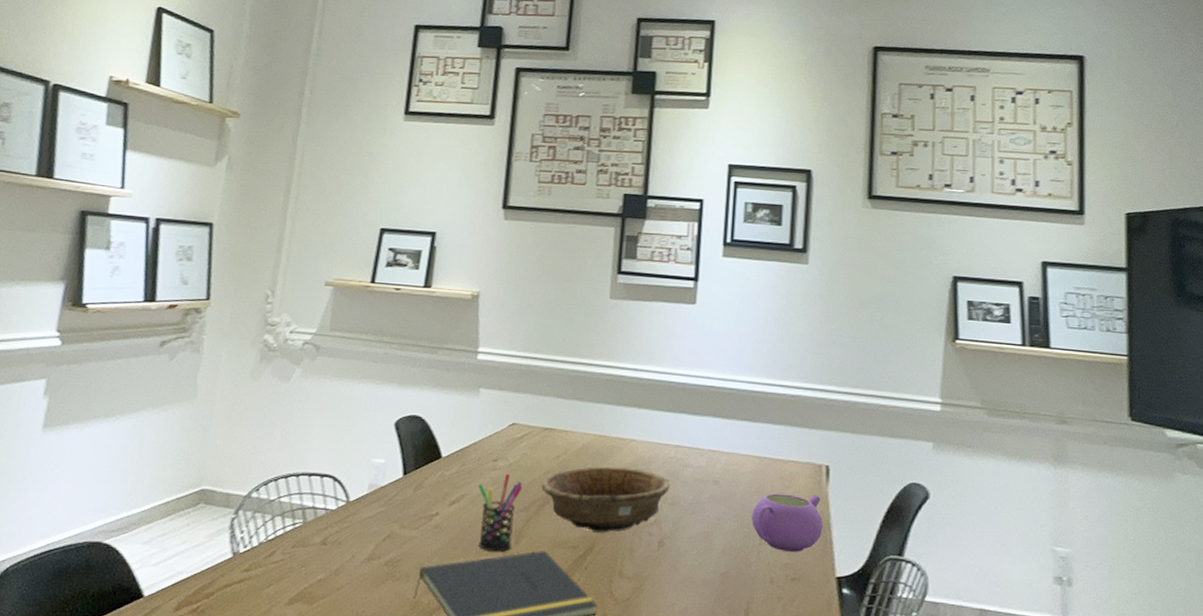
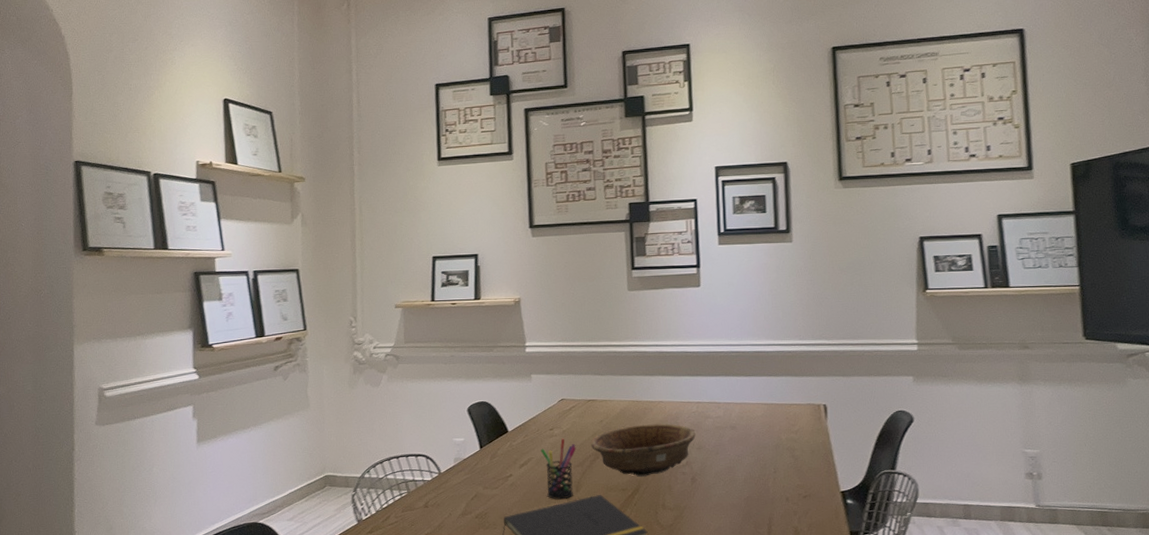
teapot: present [751,493,823,552] -> none [765,429,826,476]

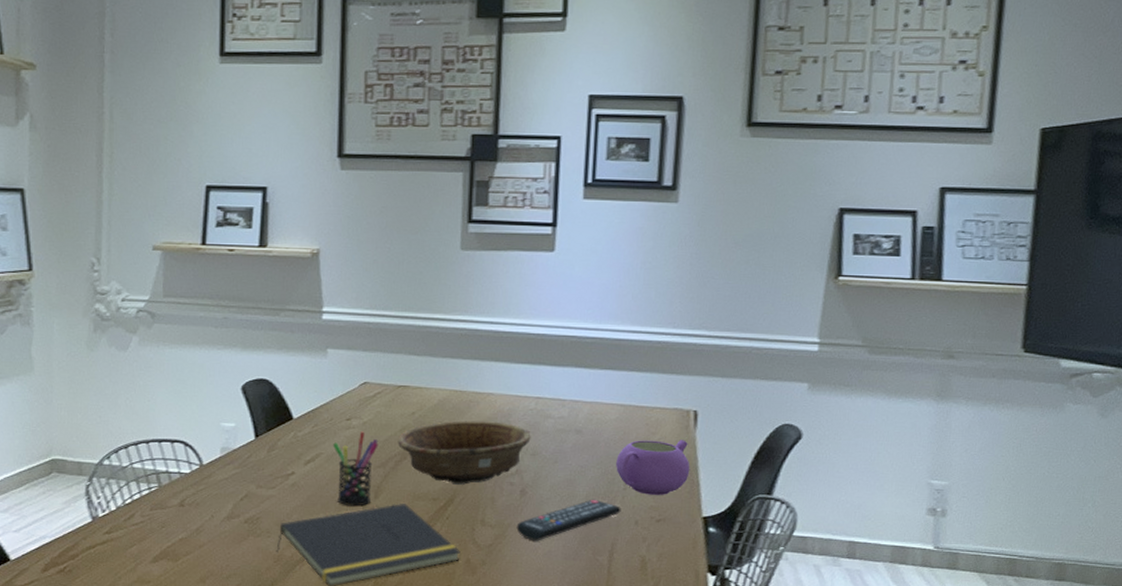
remote control: none [691,482,774,520] -> present [516,499,621,541]
teapot: none [765,429,826,476] -> present [615,440,690,495]

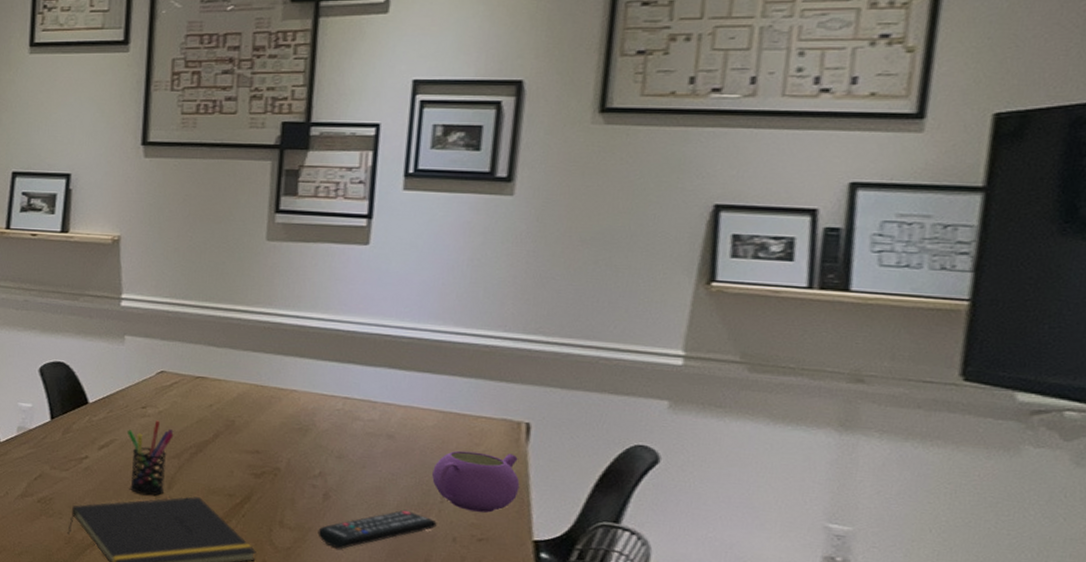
decorative bowl: present [397,421,531,485] -> none [193,416,337,483]

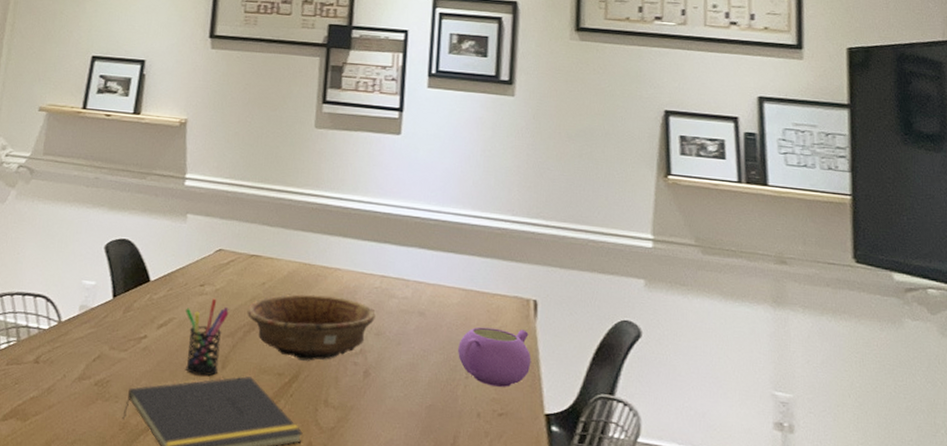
decorative bowl: none [193,416,337,483] -> present [247,294,376,361]
remote control: present [317,509,437,549] -> none [359,386,463,428]

